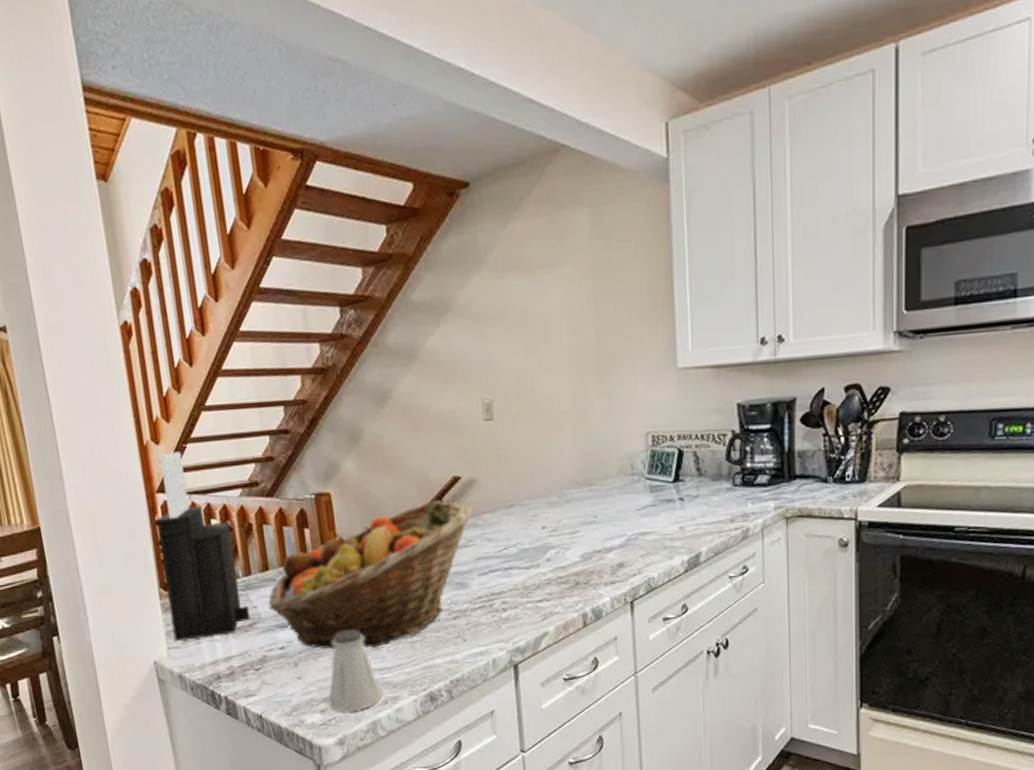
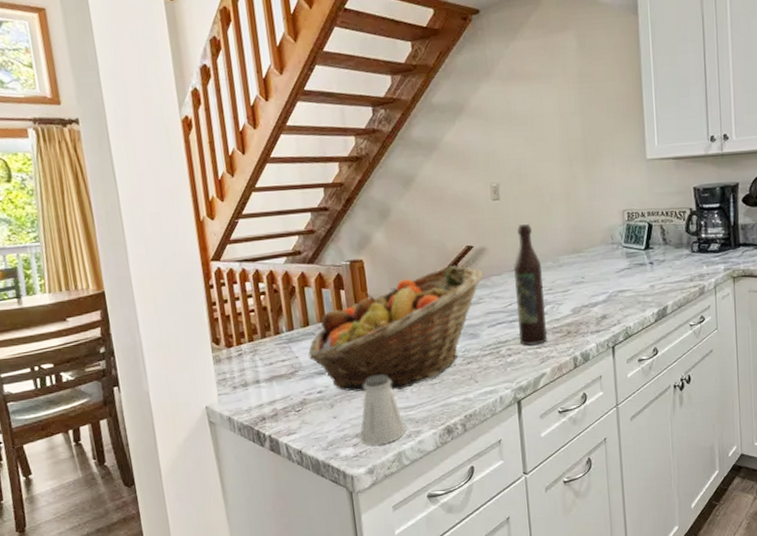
knife block: present [155,451,250,642] -> none [210,226,293,389]
wine bottle: none [510,450,550,598] -> present [514,224,547,346]

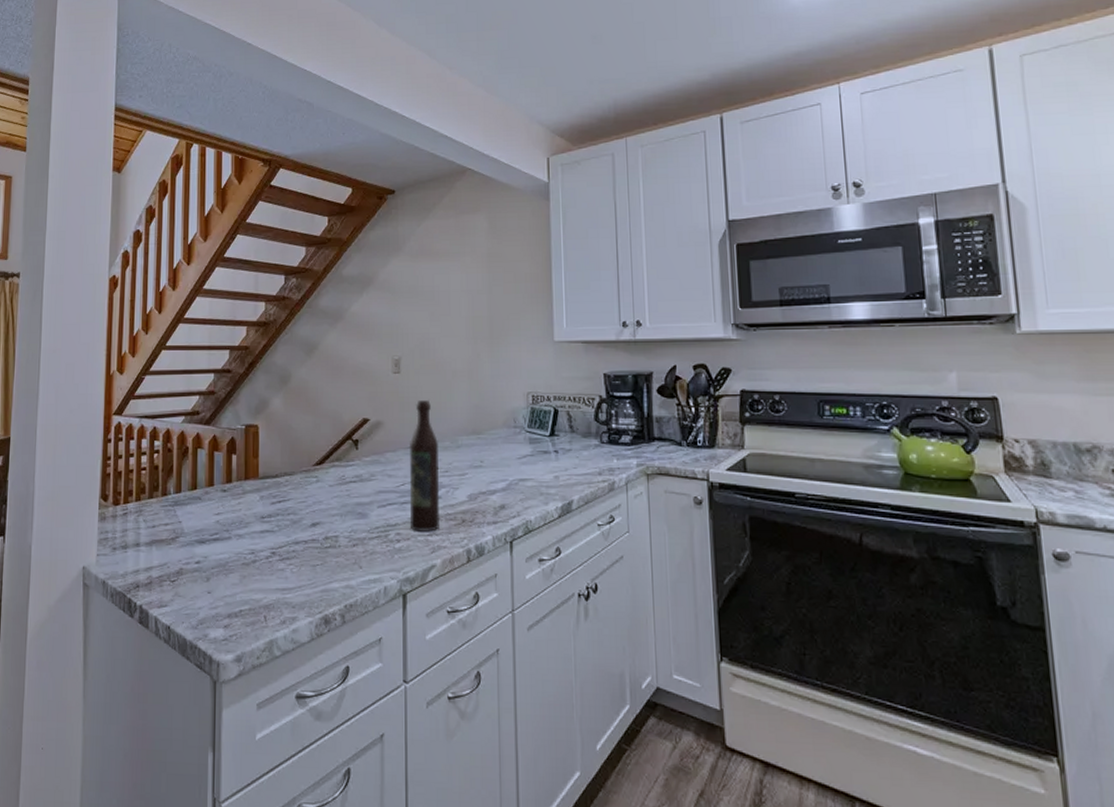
fruit basket: present [308,265,484,393] -> none [191,438,378,569]
saltshaker: present [360,375,406,446] -> none [233,549,281,629]

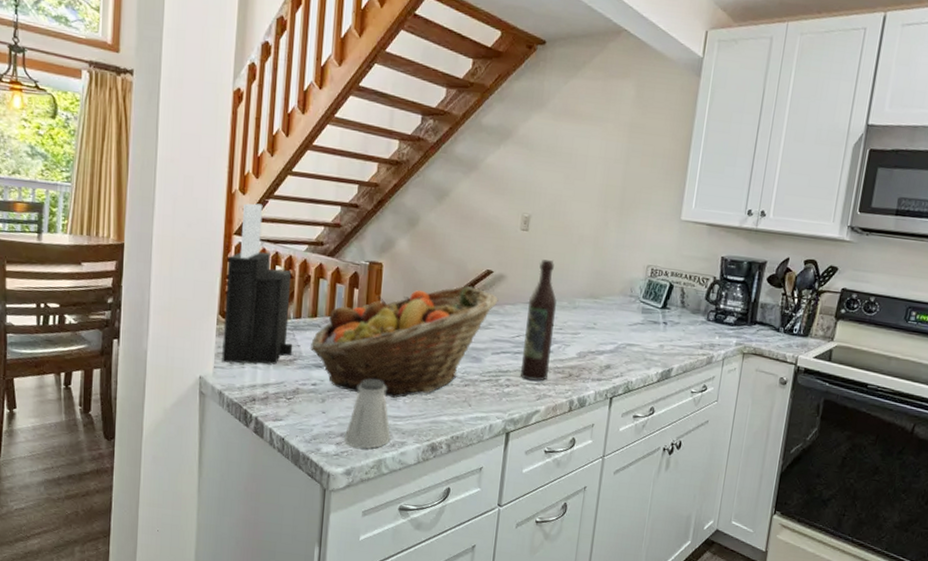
knife block: none [104,381,175,550] -> present [222,203,293,365]
fruit basket: none [191,438,378,569] -> present [309,286,499,399]
saltshaker: none [233,549,281,629] -> present [344,379,391,449]

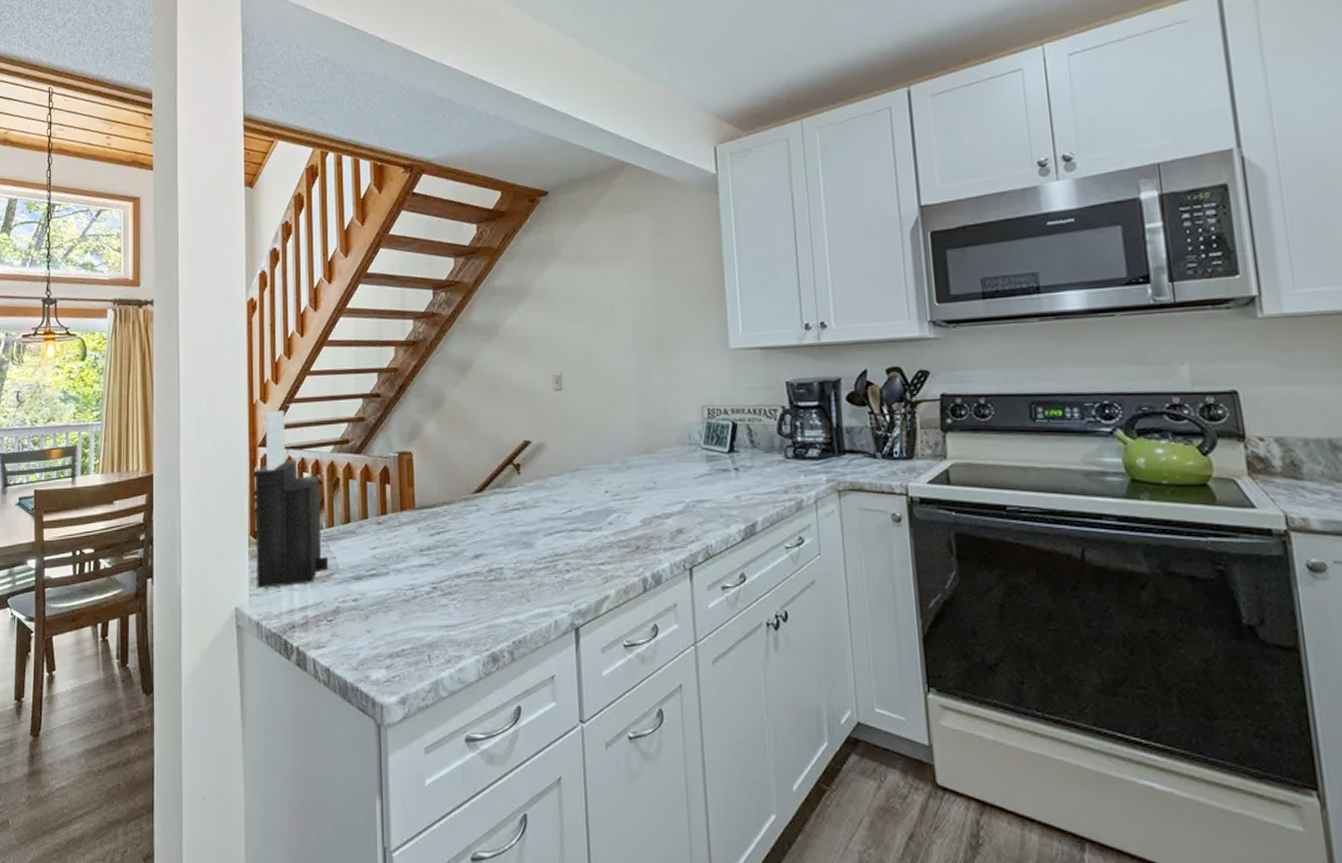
fruit basket: present [309,286,499,399] -> none [346,462,542,605]
saltshaker: present [344,379,391,449] -> none [394,585,445,670]
wine bottle: present [521,259,557,382] -> none [576,418,612,560]

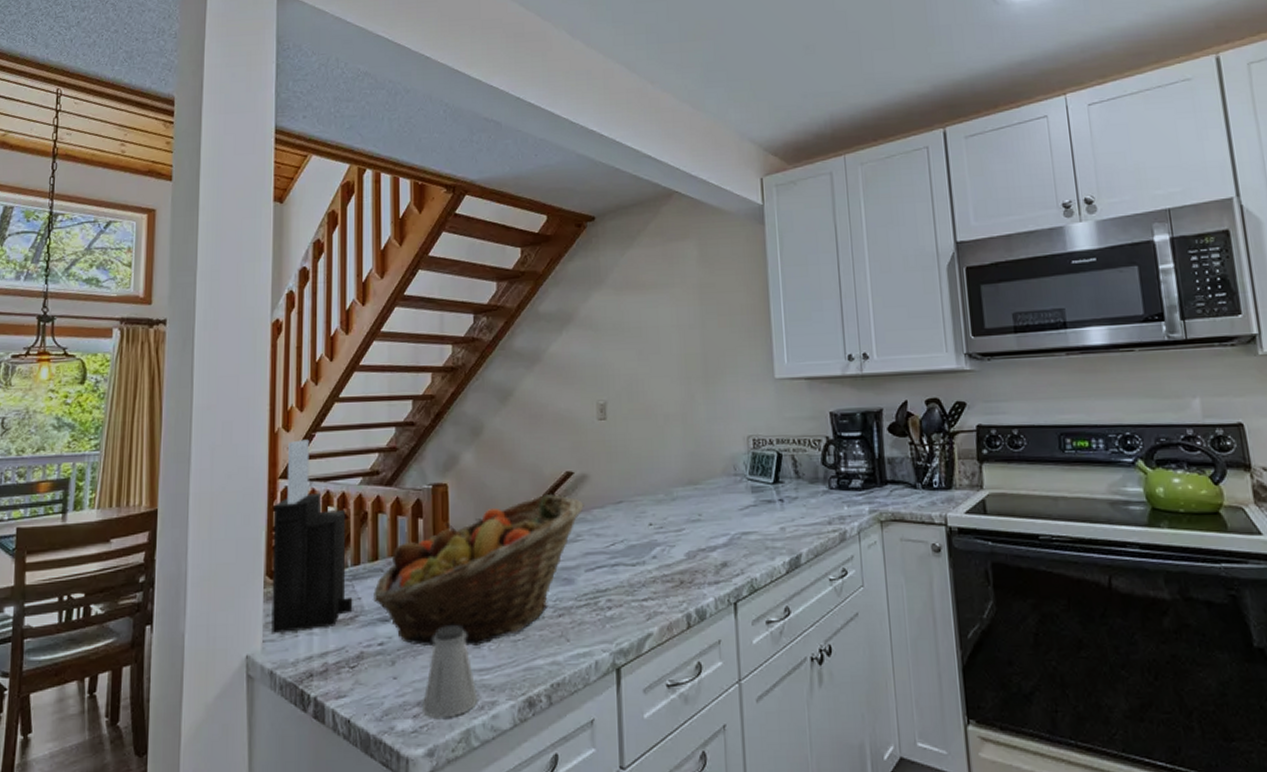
fruit basket: none [346,462,542,605] -> present [372,494,584,647]
saltshaker: none [394,585,445,670] -> present [423,626,478,718]

